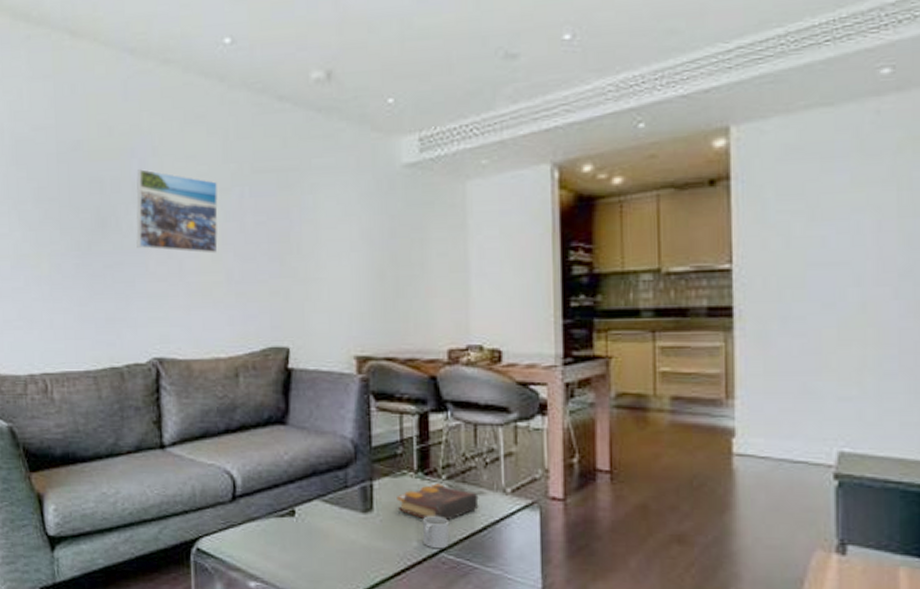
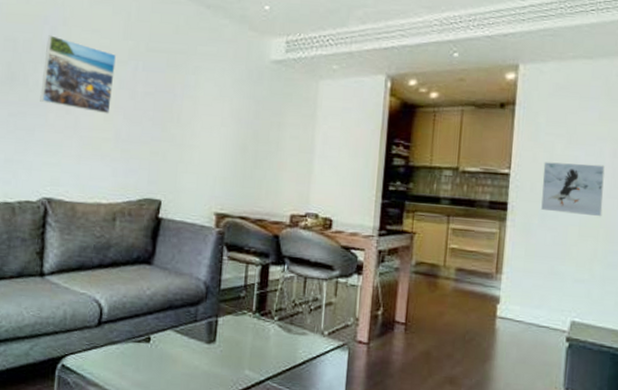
book: present [397,483,479,521] -> none [236,323,302,355]
mug: present [422,516,450,549] -> none [253,349,277,378]
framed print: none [778,244,869,313] -> present [541,162,605,217]

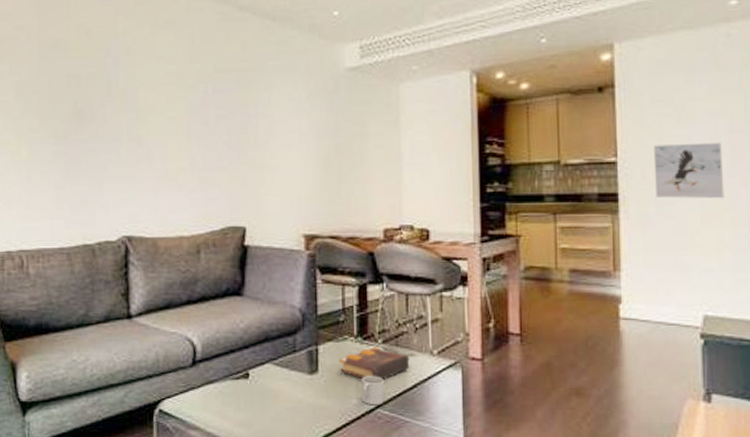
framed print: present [40,35,116,114] -> none [109,67,184,143]
book: none [236,323,302,355] -> present [339,347,410,380]
mug: none [253,349,277,378] -> present [361,376,385,405]

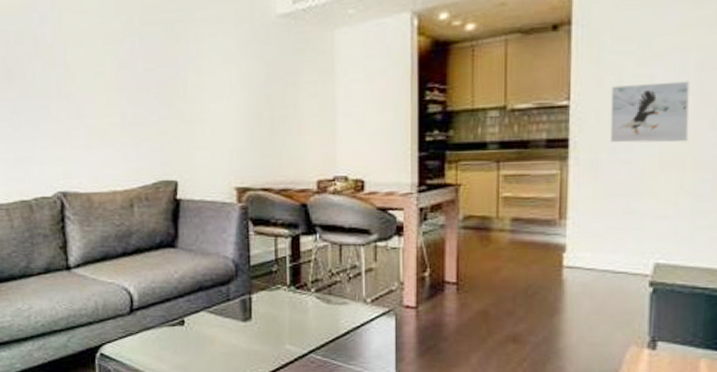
book: present [339,347,410,380] -> none [272,296,343,327]
mug: present [361,376,385,405] -> none [294,323,318,351]

